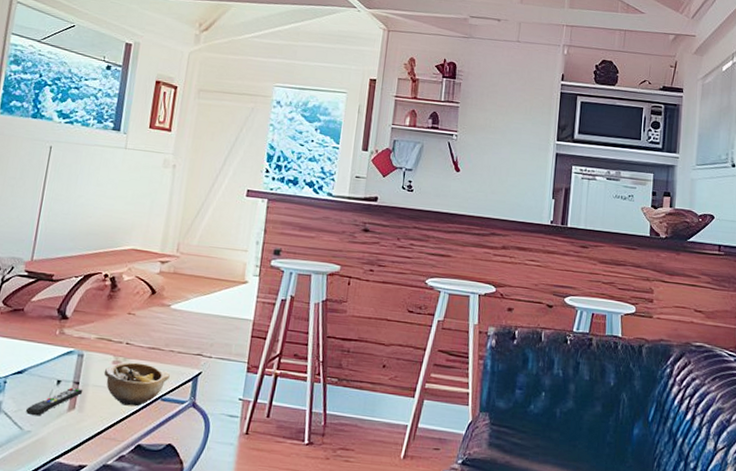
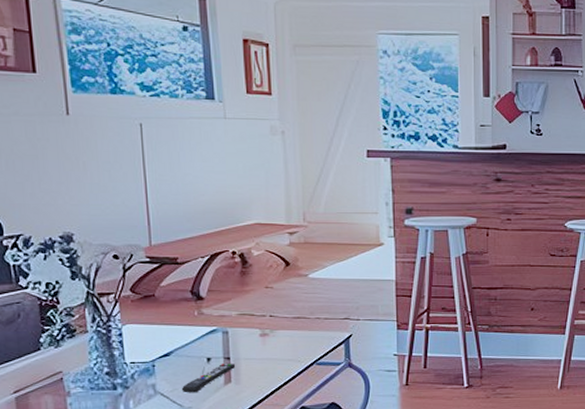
bowl: present [103,362,170,407] -> none [253,333,321,374]

